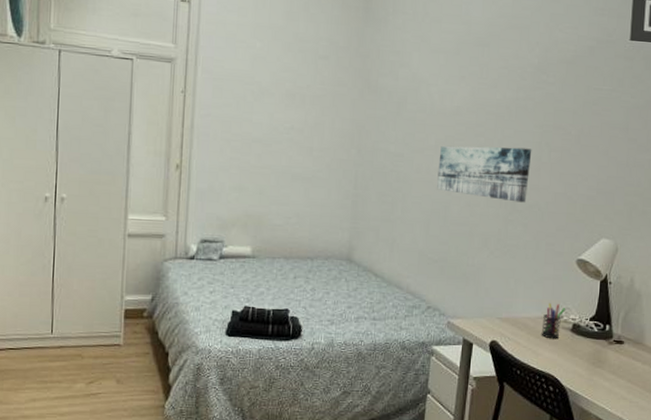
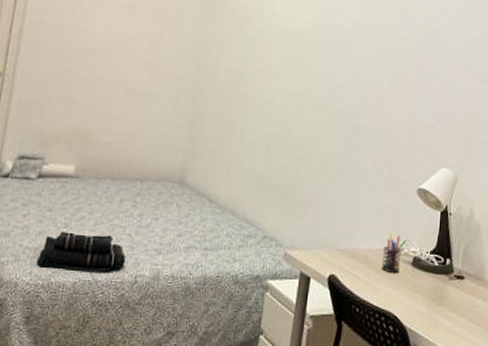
wall art: present [437,145,532,203] -> none [278,66,374,128]

